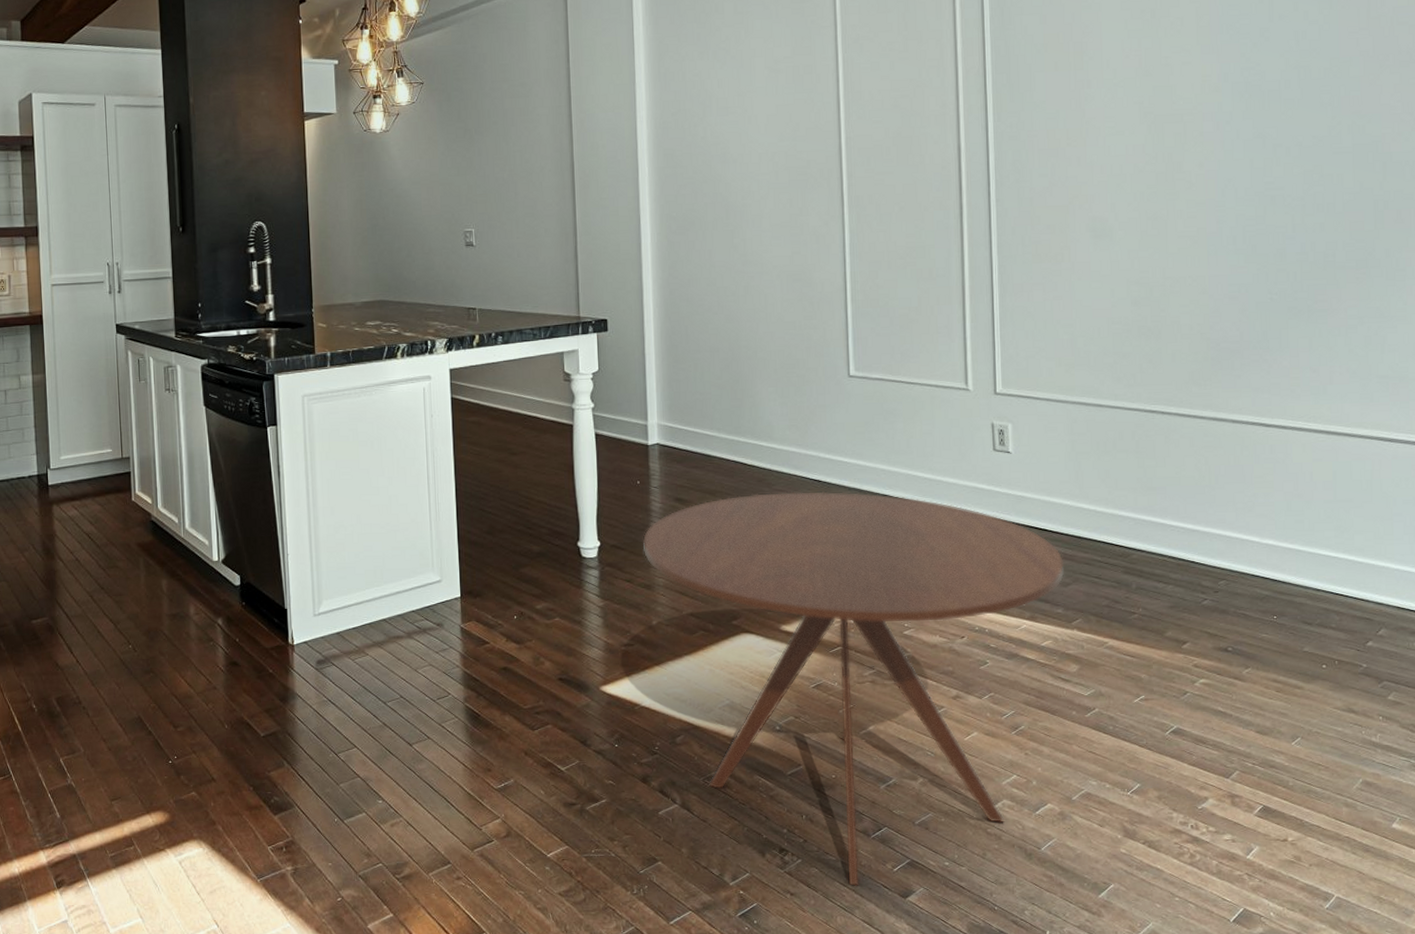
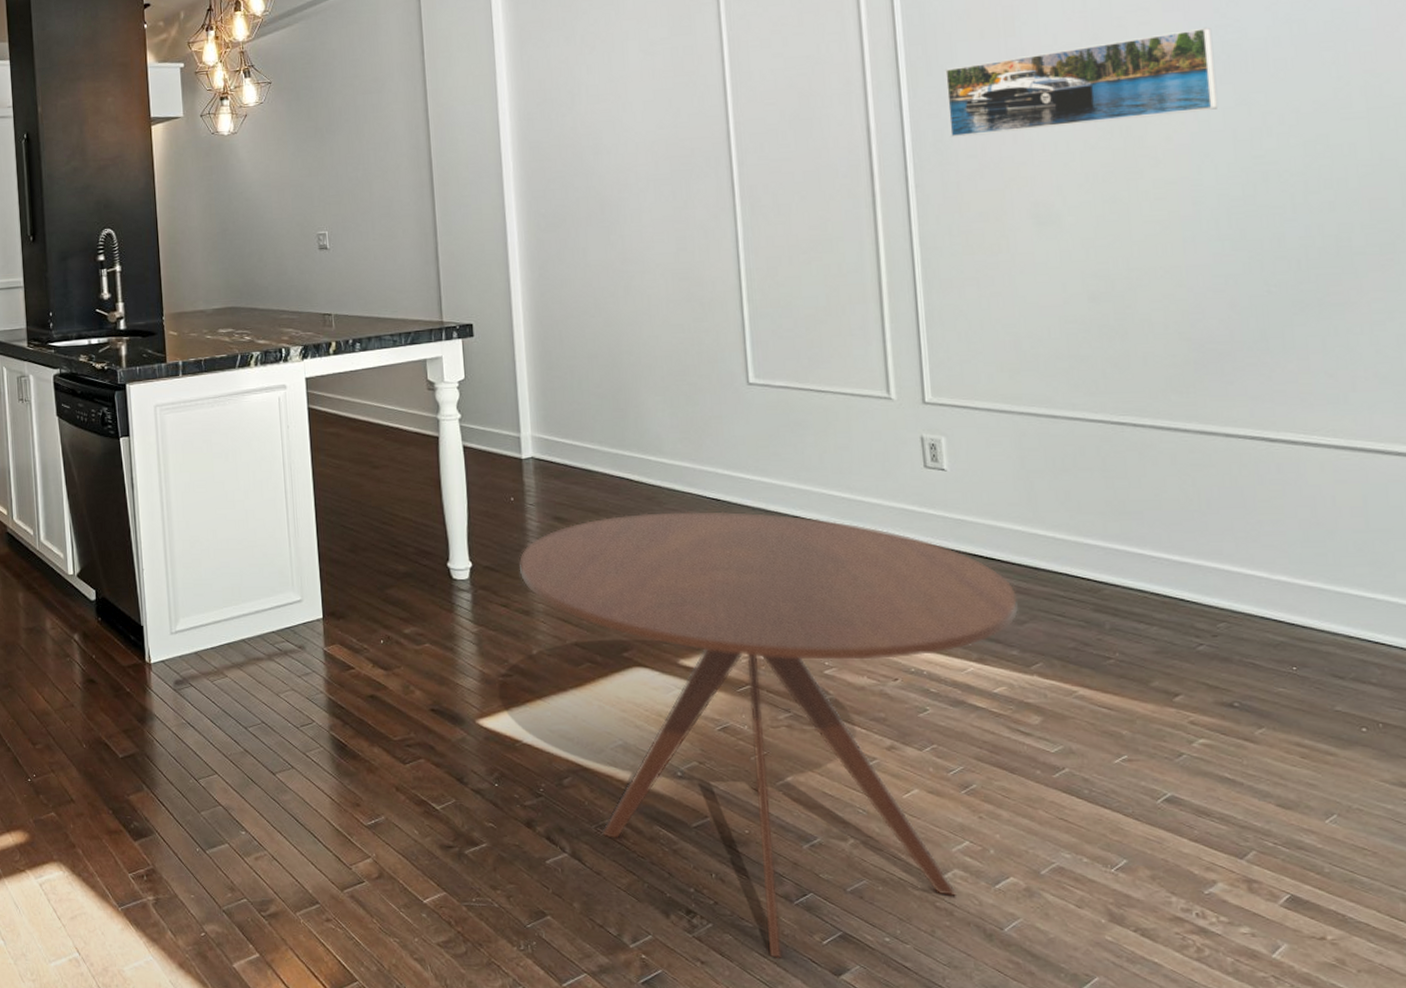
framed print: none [1025,69,1239,158] -> present [945,27,1217,137]

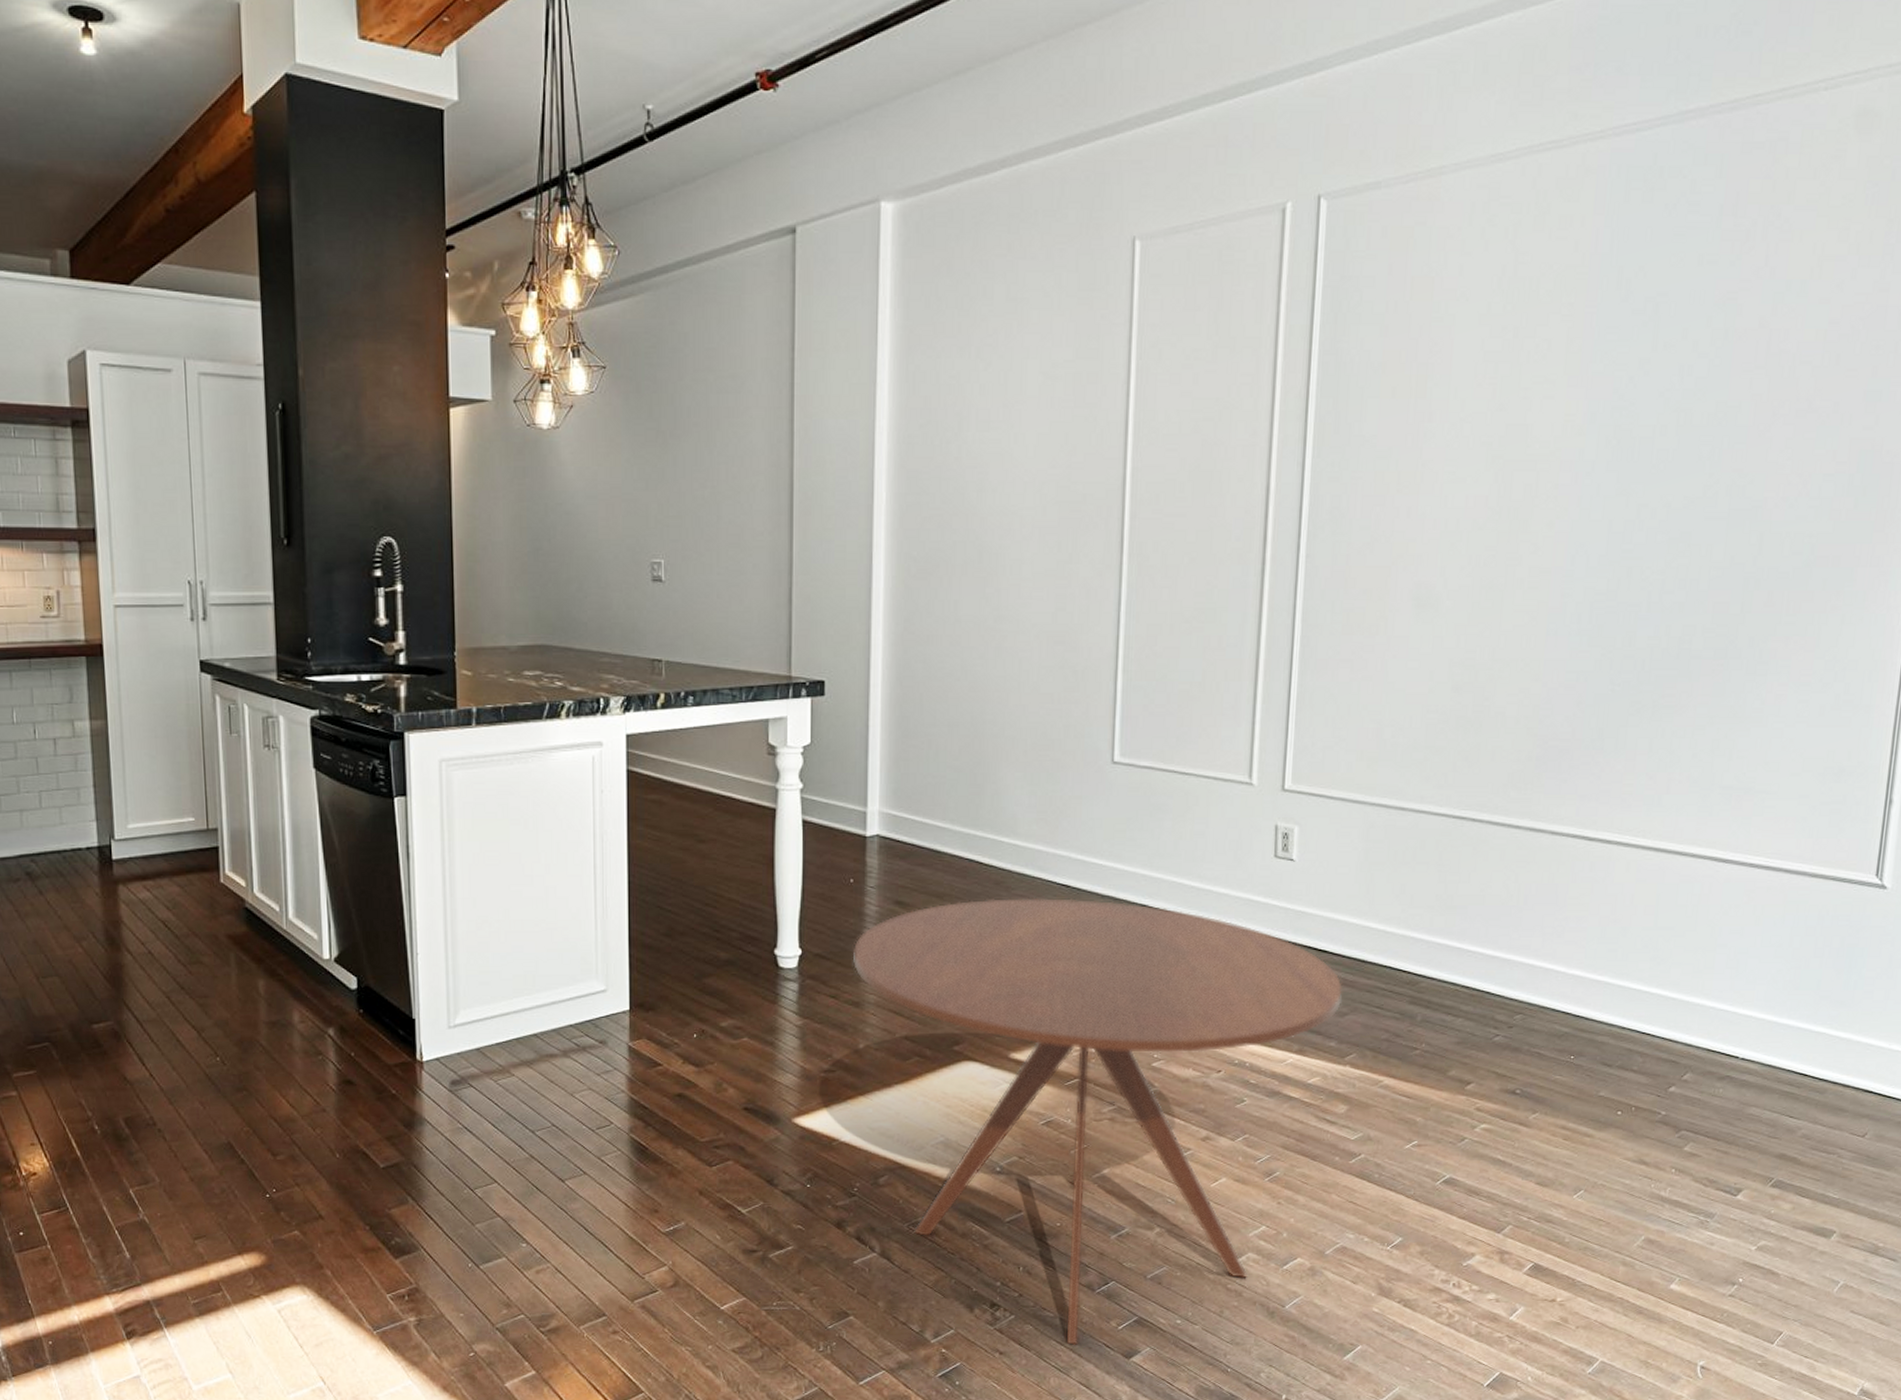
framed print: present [945,27,1217,137] -> none [1347,408,1608,505]

